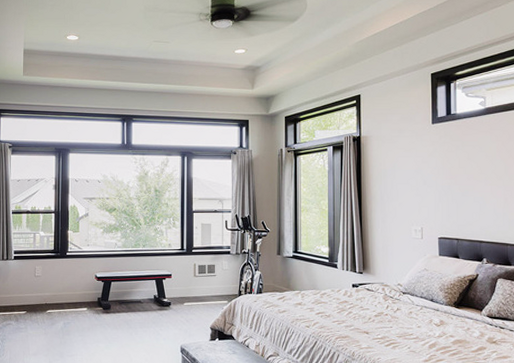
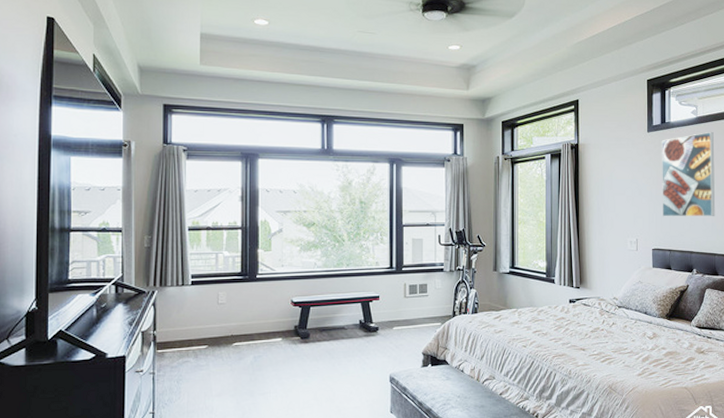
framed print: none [446,122,507,207] -> present [661,131,716,217]

